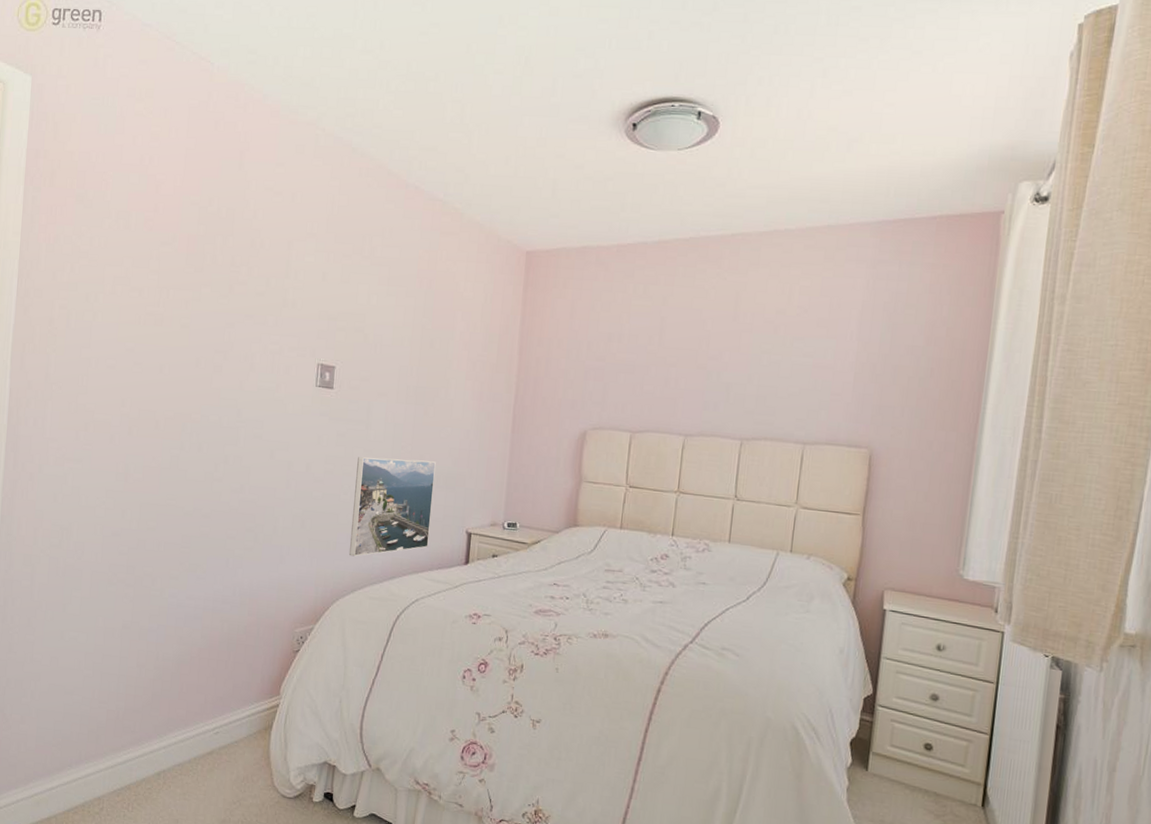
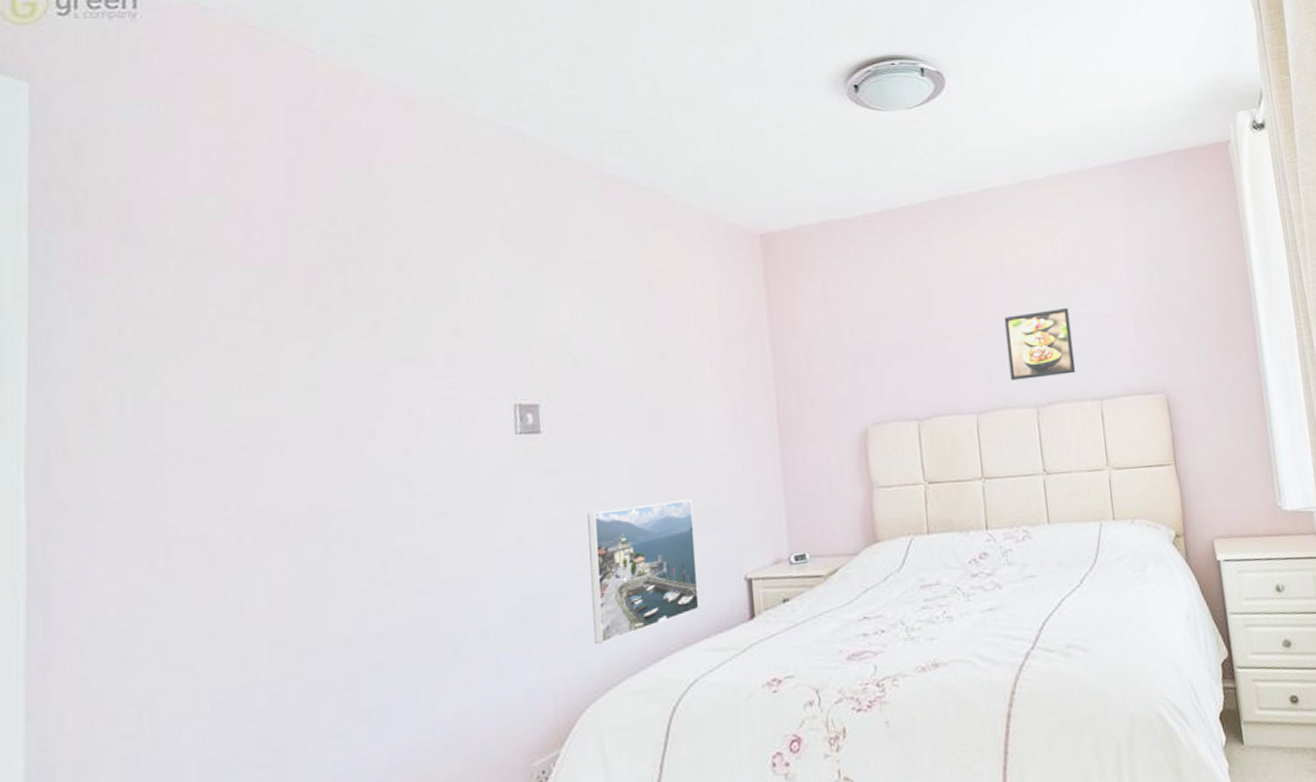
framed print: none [722,354,792,416] -> present [1004,307,1076,381]

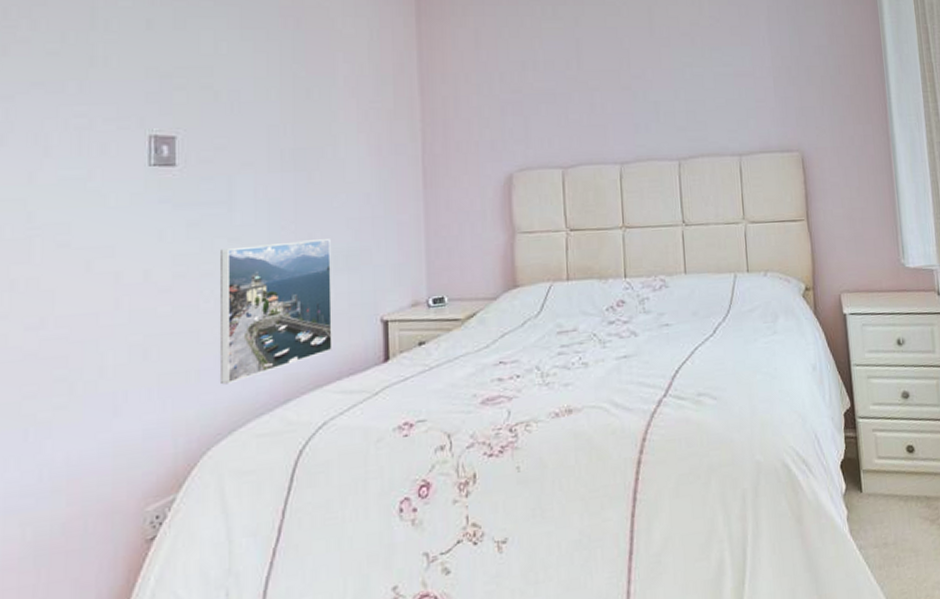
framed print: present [1004,307,1076,381] -> none [650,65,717,133]

